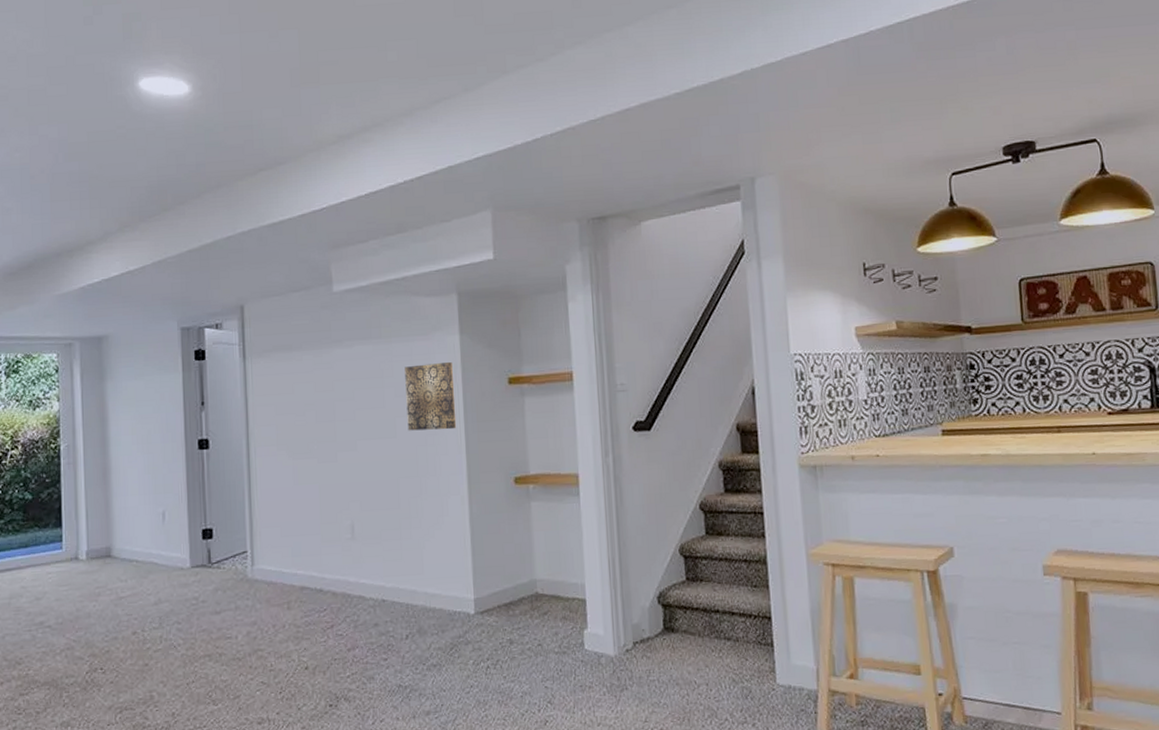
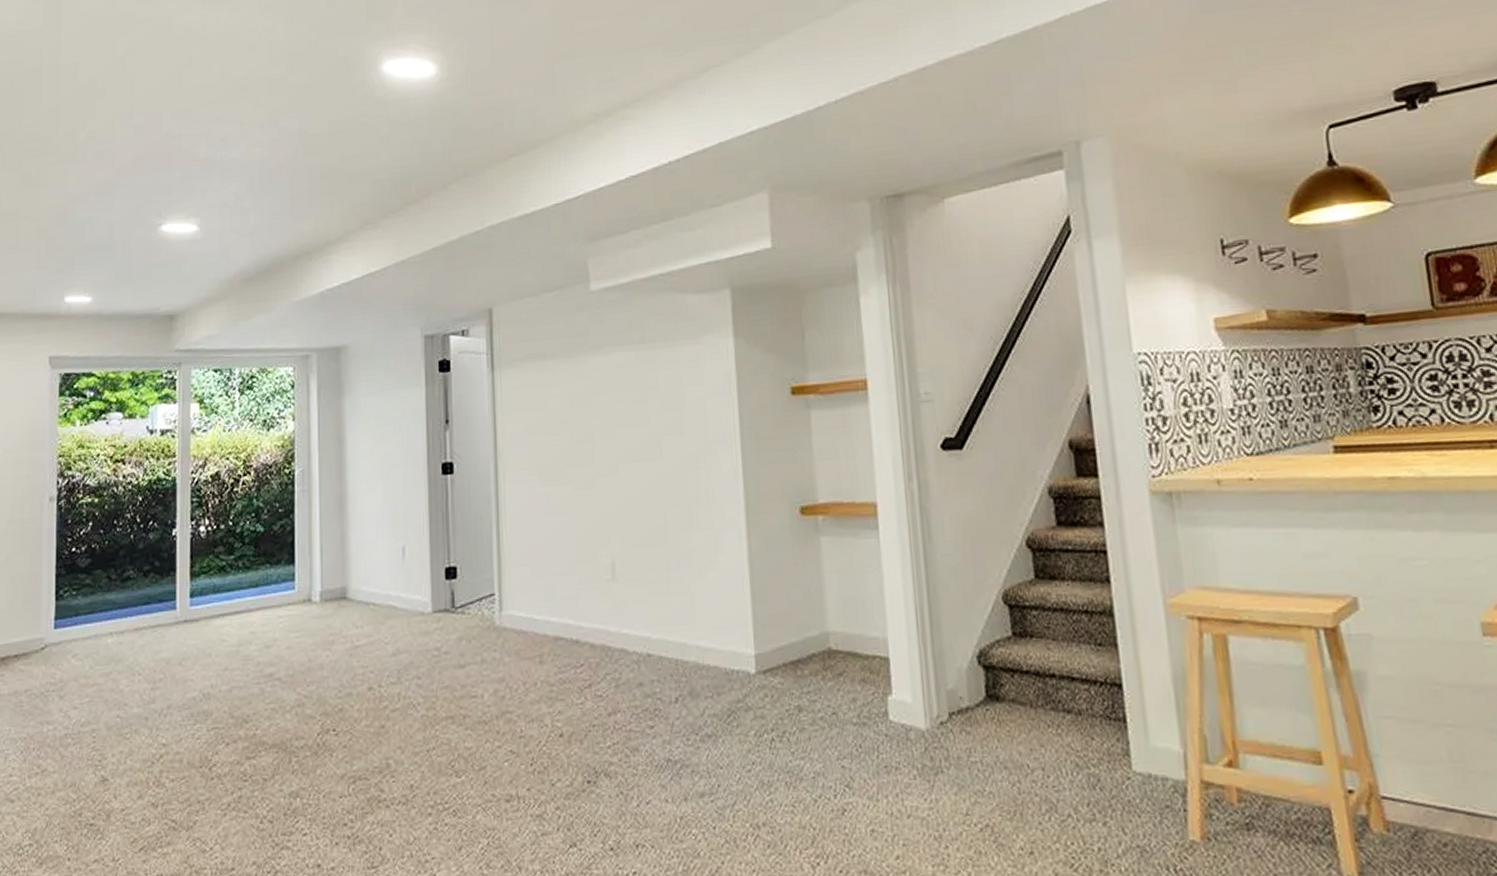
wall art: present [405,362,457,431] -> none [671,370,732,452]

